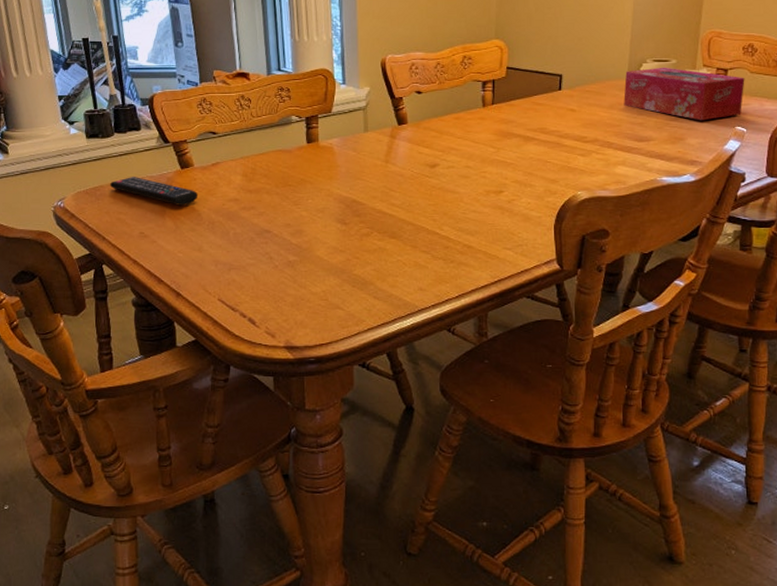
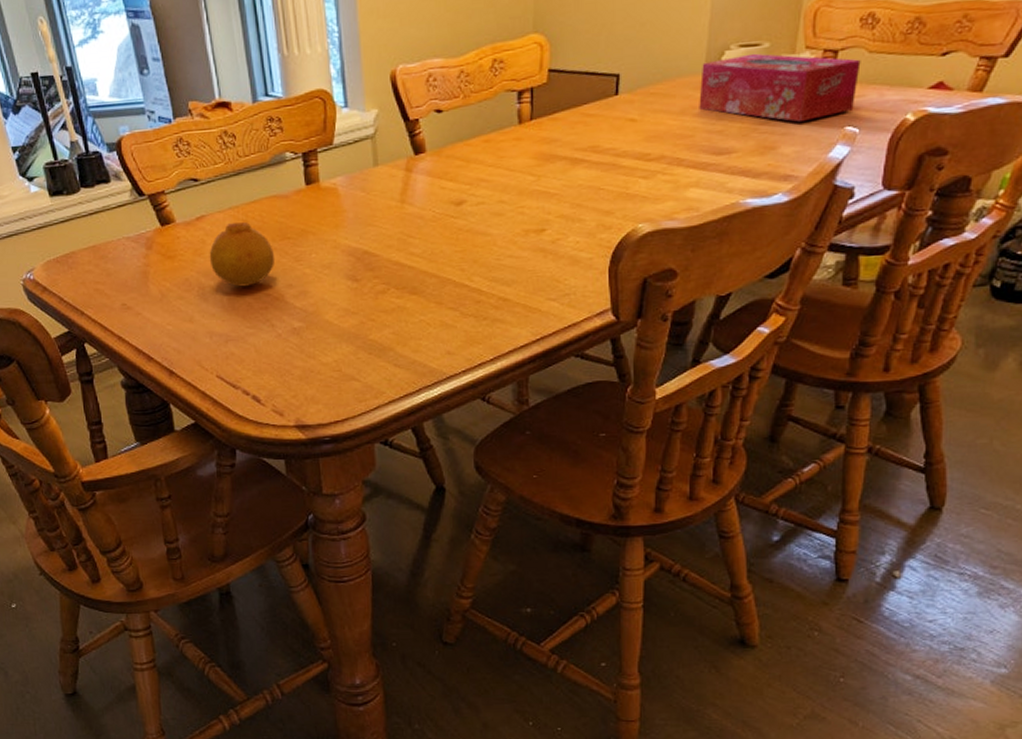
remote control: present [110,177,199,206] -> none [82,239,184,270]
fruit: none [220,170,277,224] -> present [209,222,275,287]

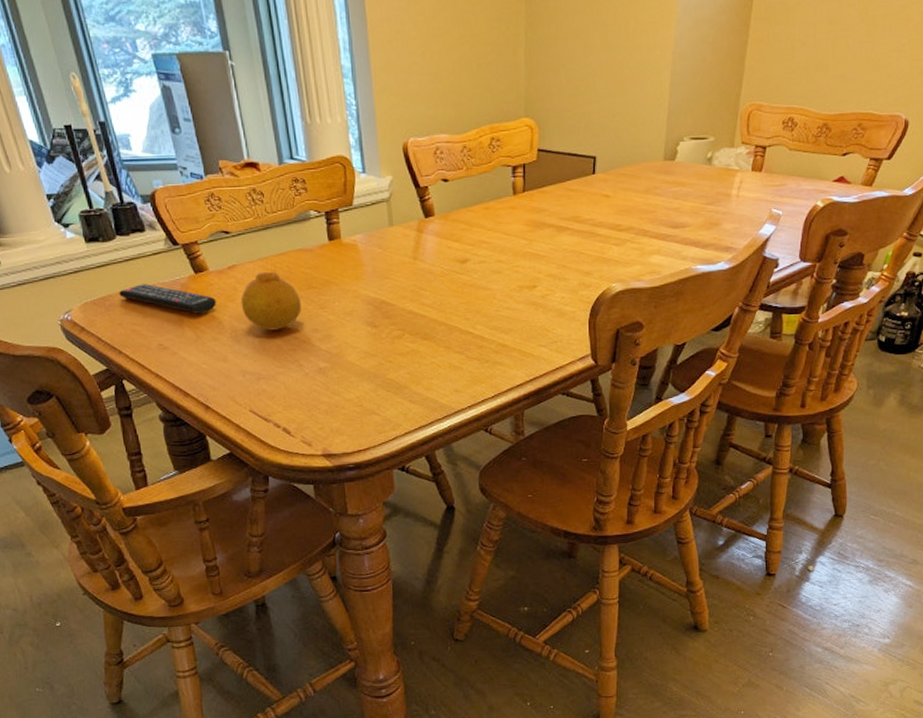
remote control: none [82,239,184,270] -> present [119,284,217,314]
tissue box: present [699,53,861,123] -> none [659,145,783,204]

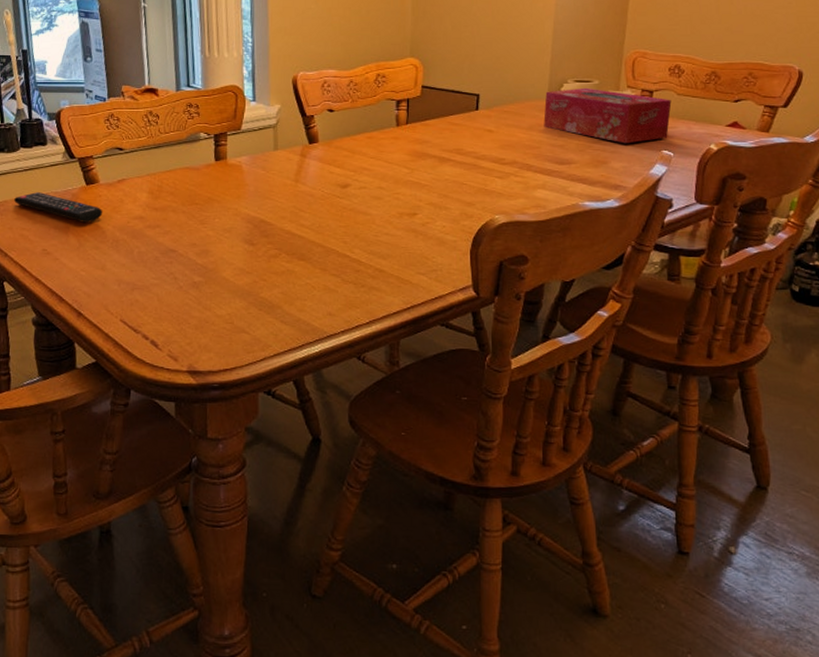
fruit: present [240,272,302,331] -> none [125,187,183,243]
tissue box: none [659,145,783,204] -> present [543,87,672,144]

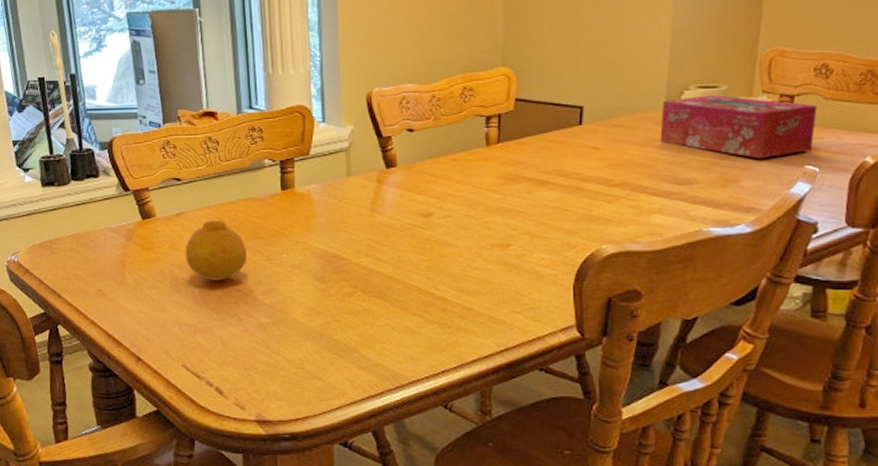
remote control: present [14,192,103,223] -> none [66,229,161,260]
fruit: none [125,187,183,243] -> present [185,221,248,281]

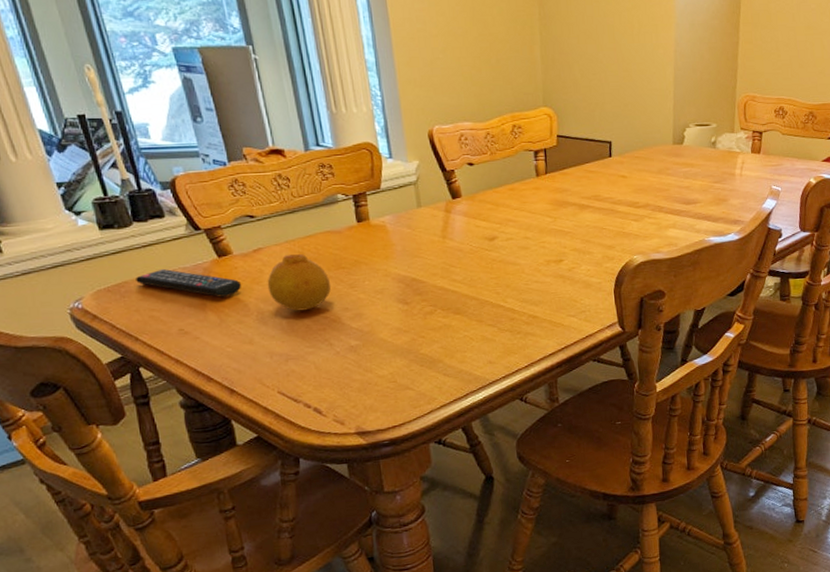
remote control: none [66,229,161,260] -> present [136,269,242,298]
tissue box: present [660,94,817,159] -> none [670,131,778,182]

